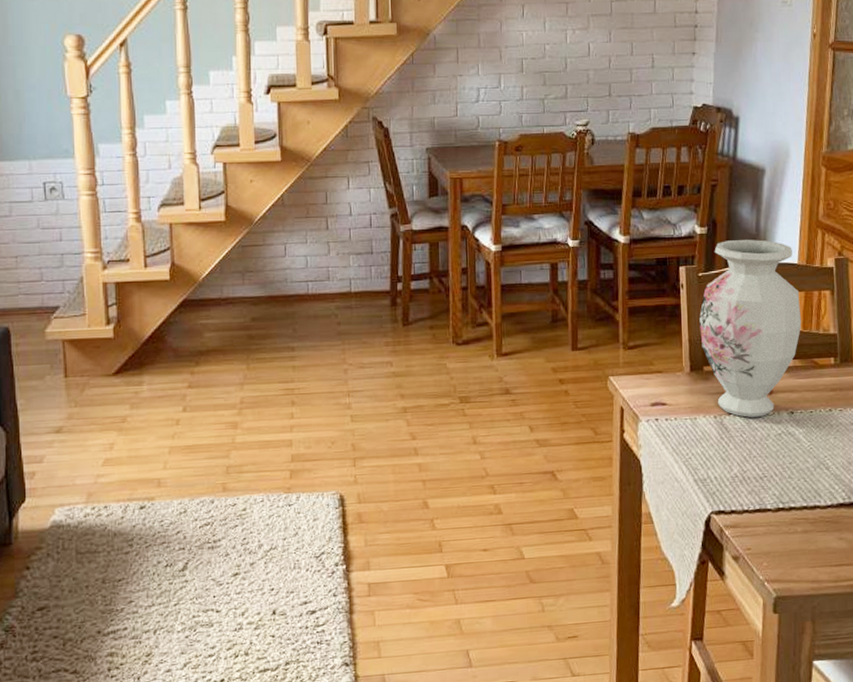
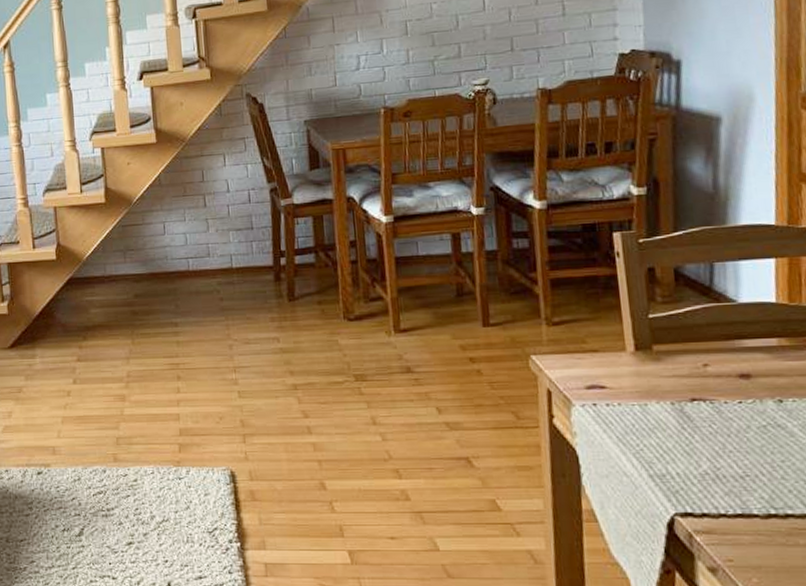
vase: present [698,239,802,417] -> none [642,198,787,405]

